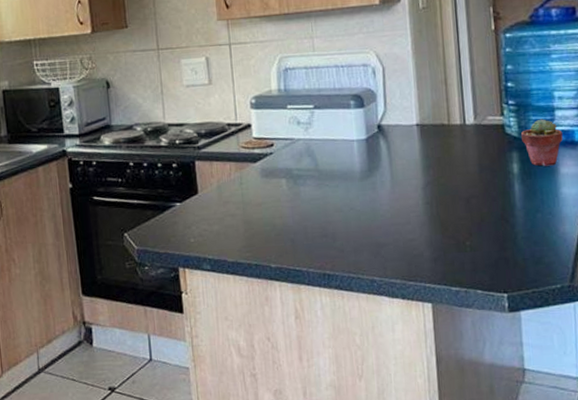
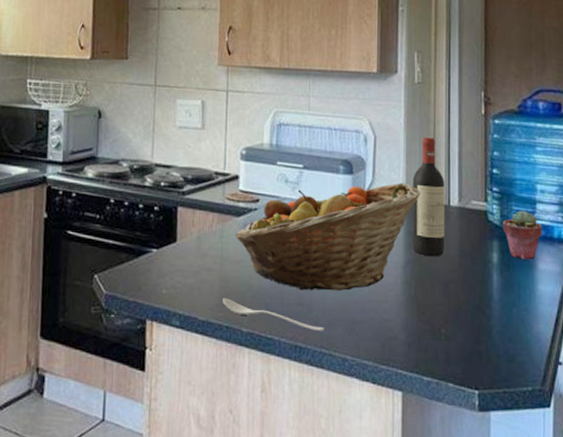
spoon: none [249,239,351,258] -> present [223,298,325,331]
fruit basket: none [253,109,434,223] -> present [235,183,420,292]
wine bottle: none [425,60,464,176] -> present [412,136,445,257]

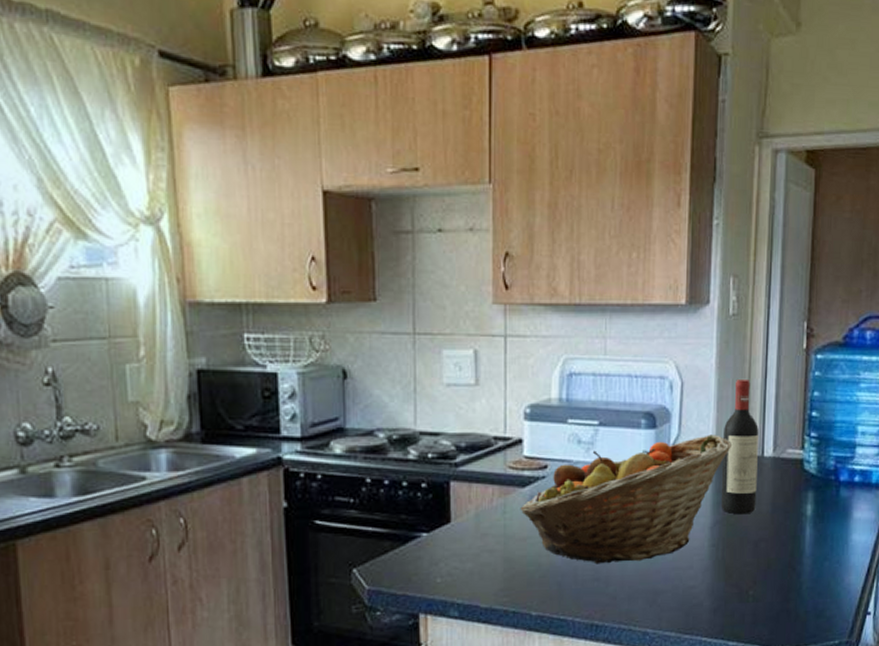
spoon: present [223,298,325,331] -> none [508,581,623,606]
potted succulent: present [502,210,542,260] -> none [818,455,860,509]

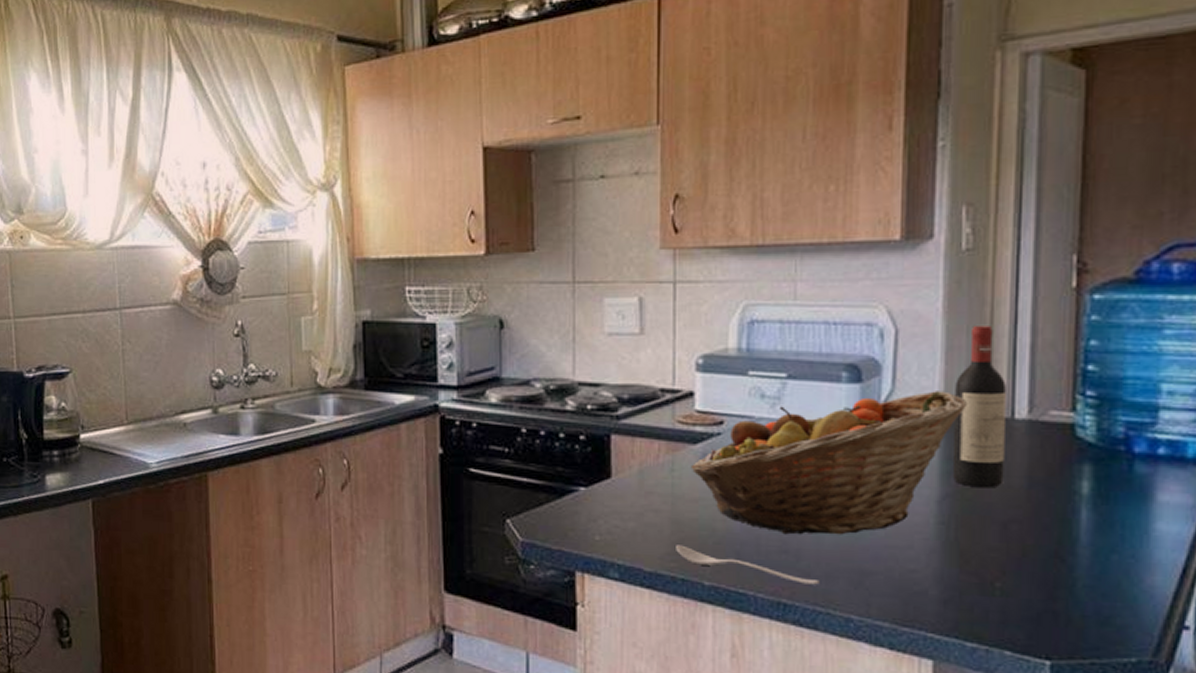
spoon: none [508,581,623,606] -> present [676,545,819,585]

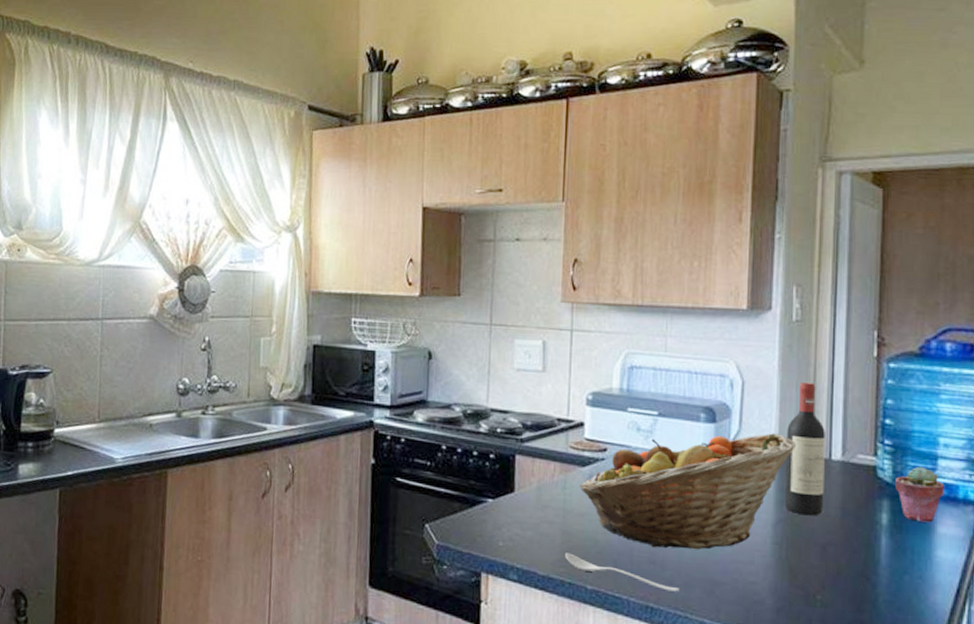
potted succulent: none [1099,420,1167,489] -> present [894,466,944,523]

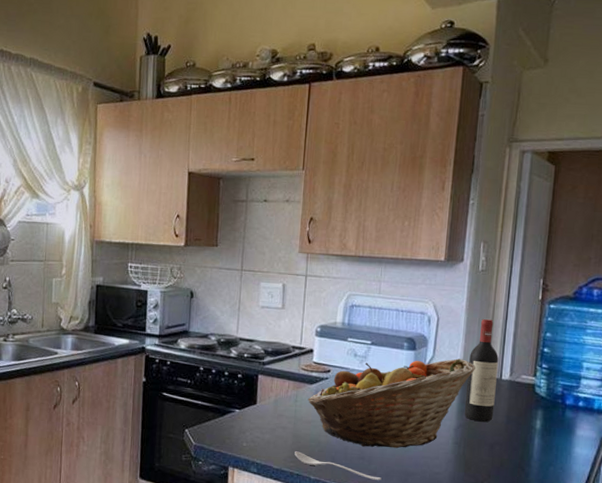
potted succulent: present [894,466,944,523] -> none [547,384,584,427]

